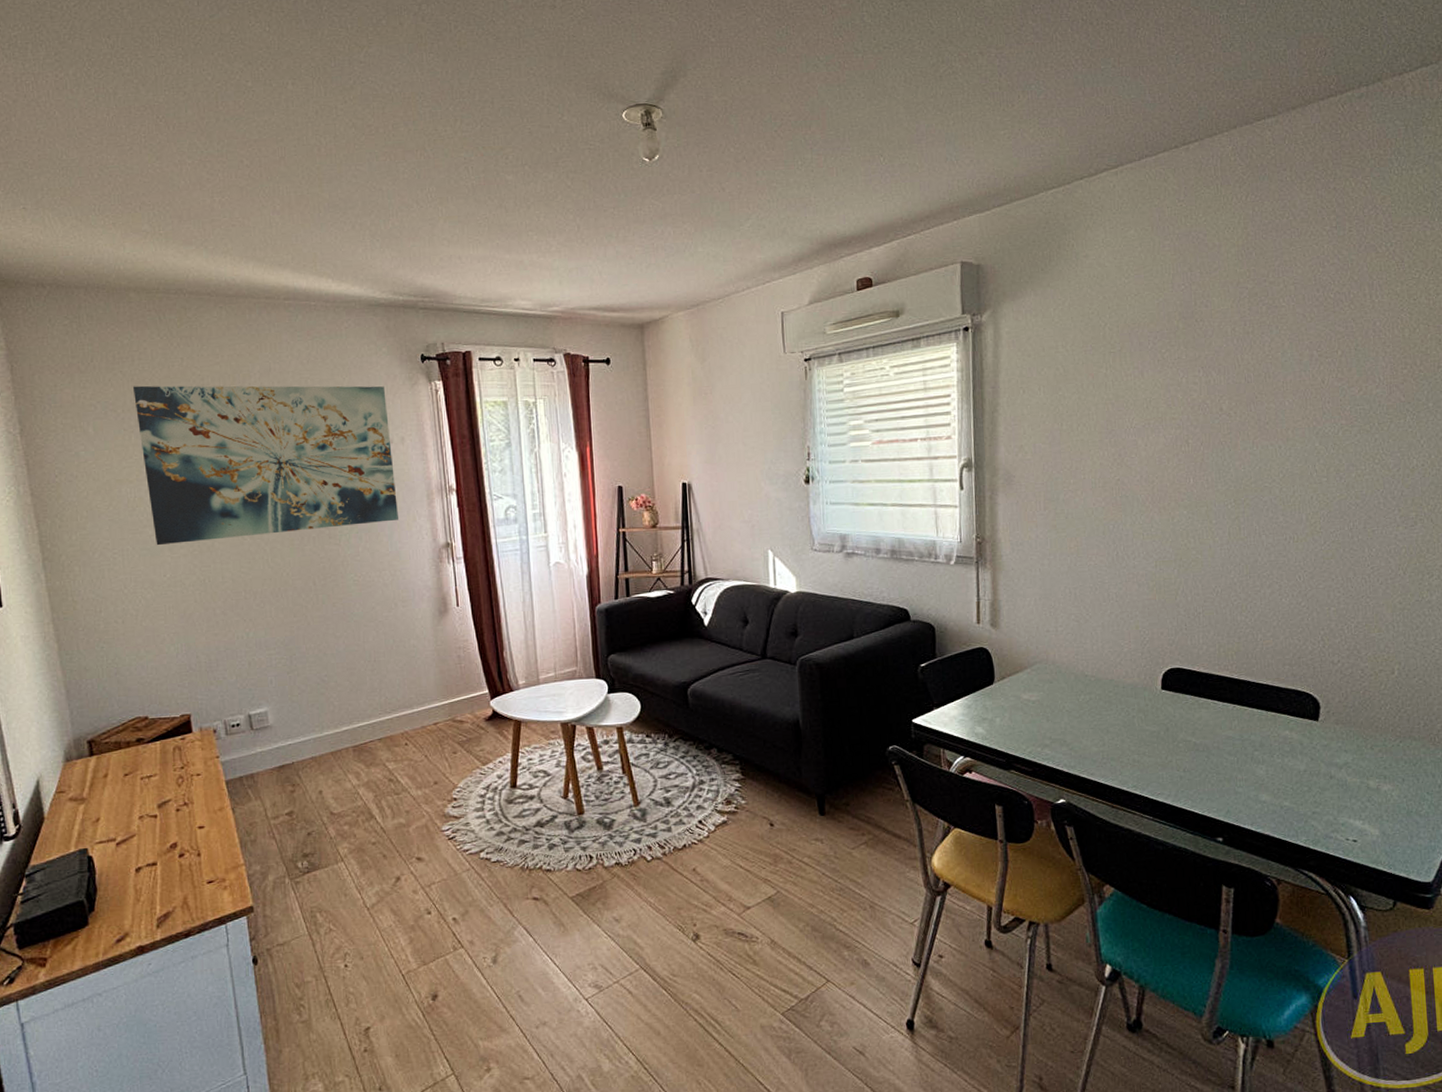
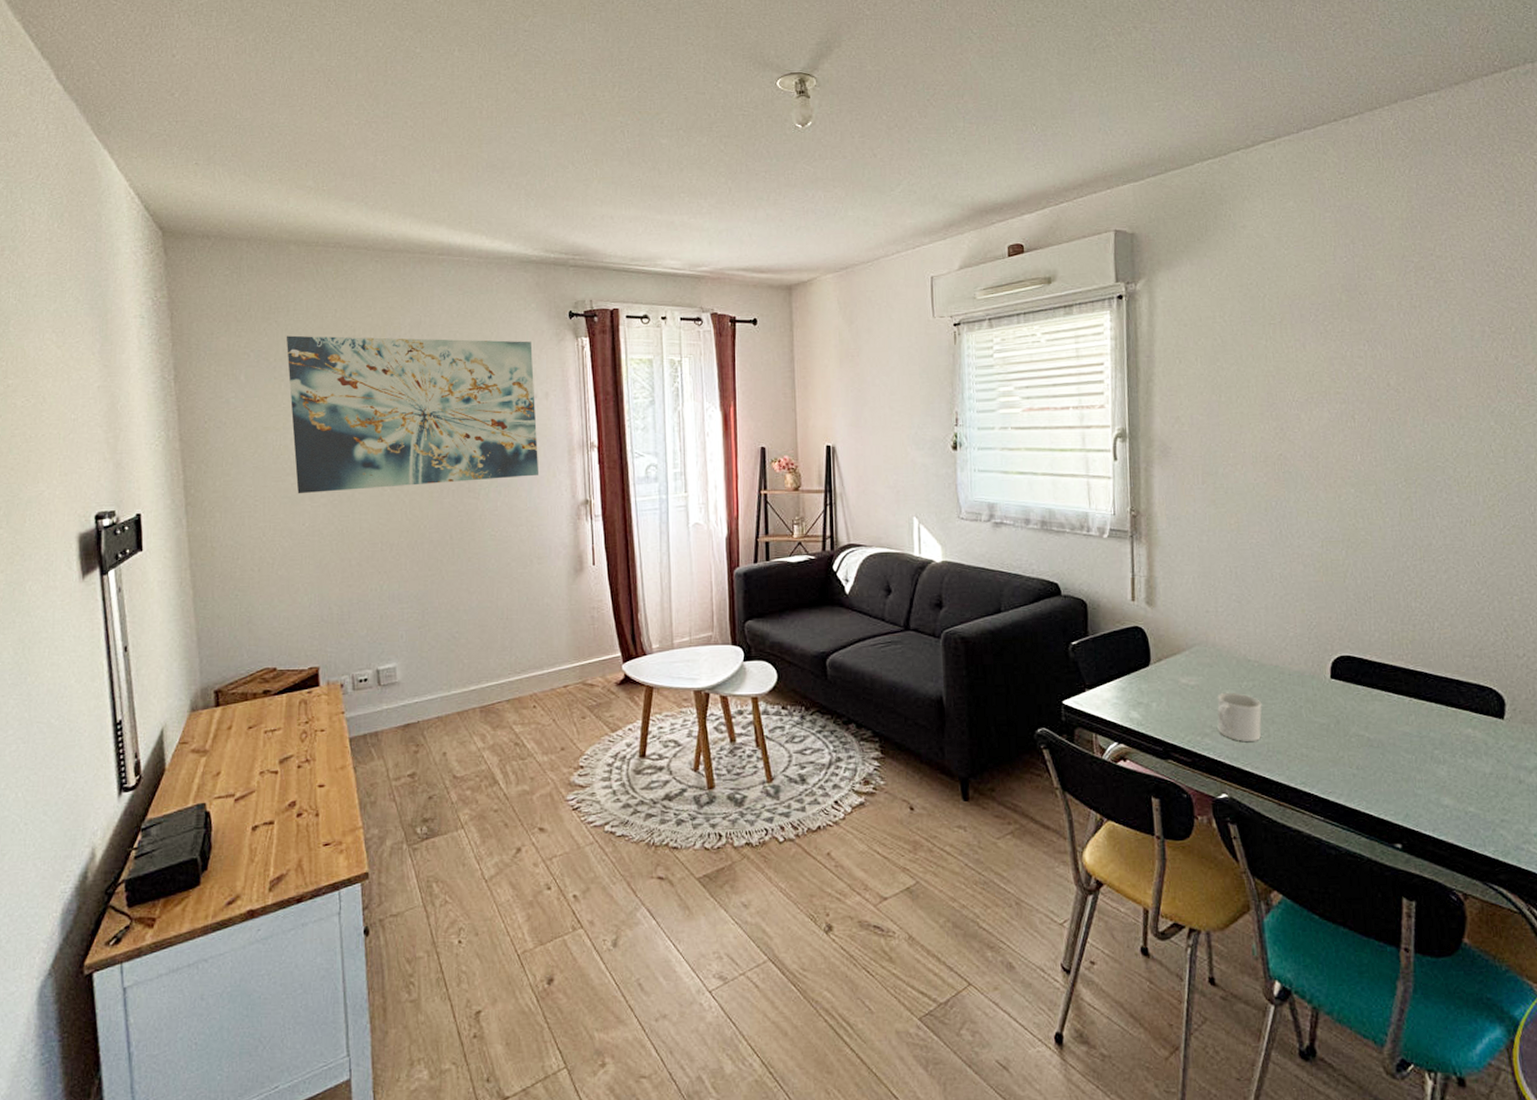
mug: none [1056,705,1098,751] -> present [1217,692,1262,741]

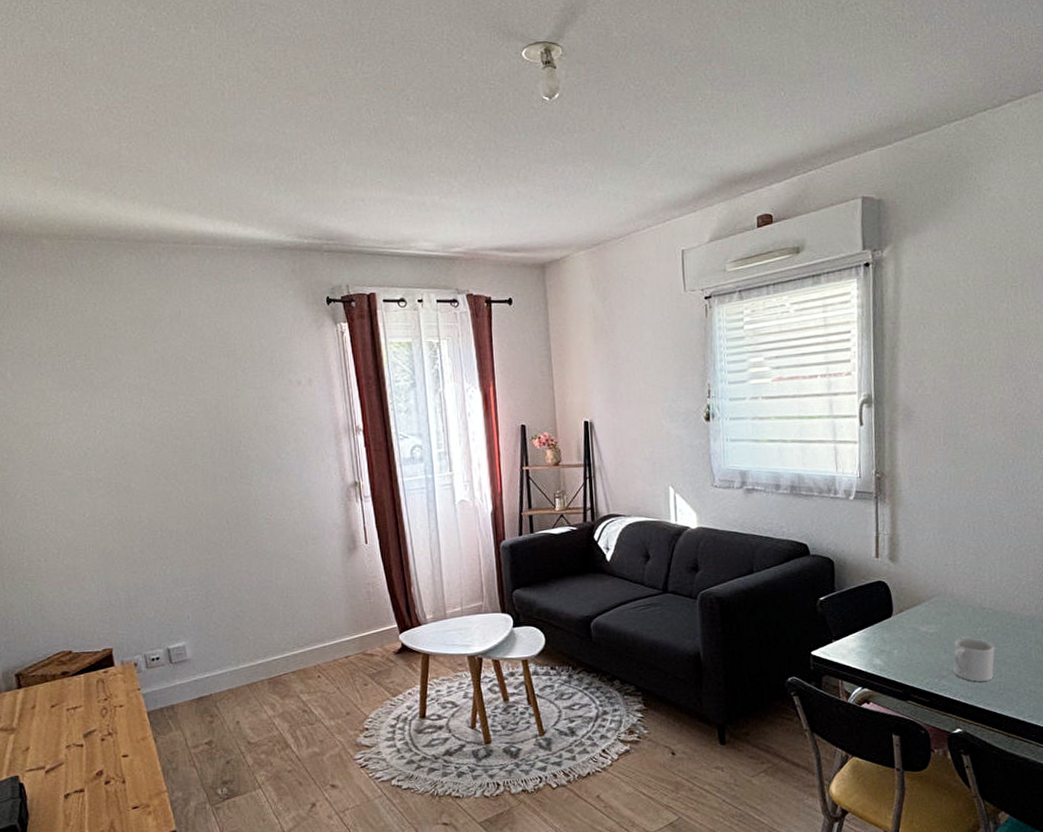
wall art: present [286,335,538,494] -> none [47,328,307,487]

